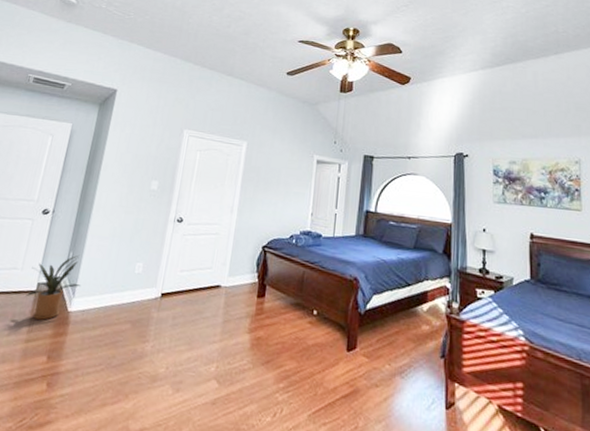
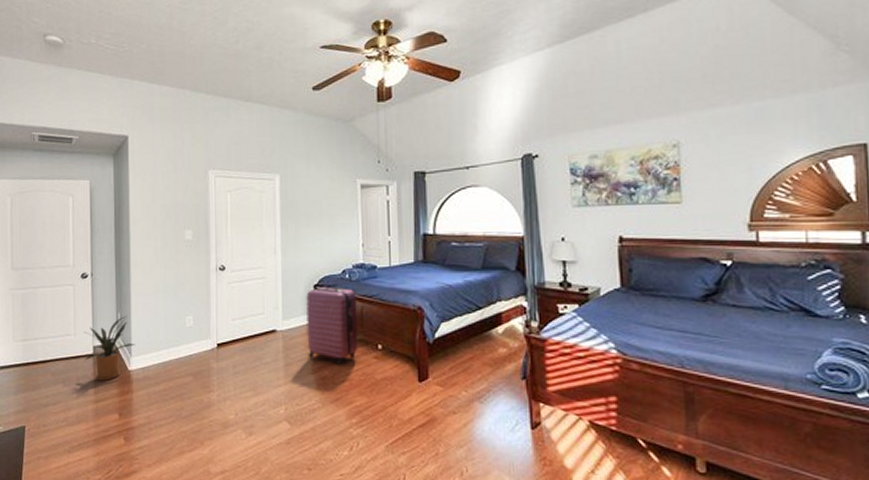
suitcase: none [247,248,300,328] -> present [306,286,359,366]

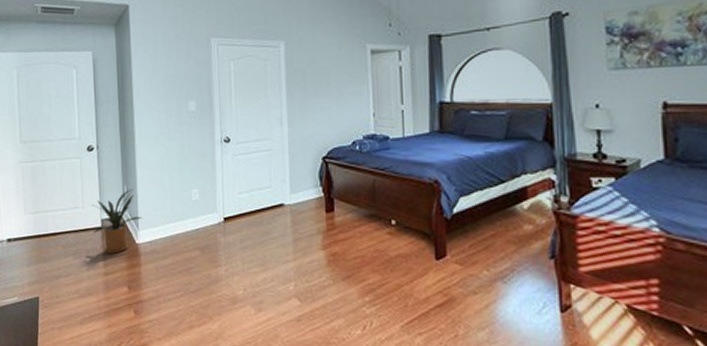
suitcase: present [306,286,359,366] -> none [314,158,371,242]

